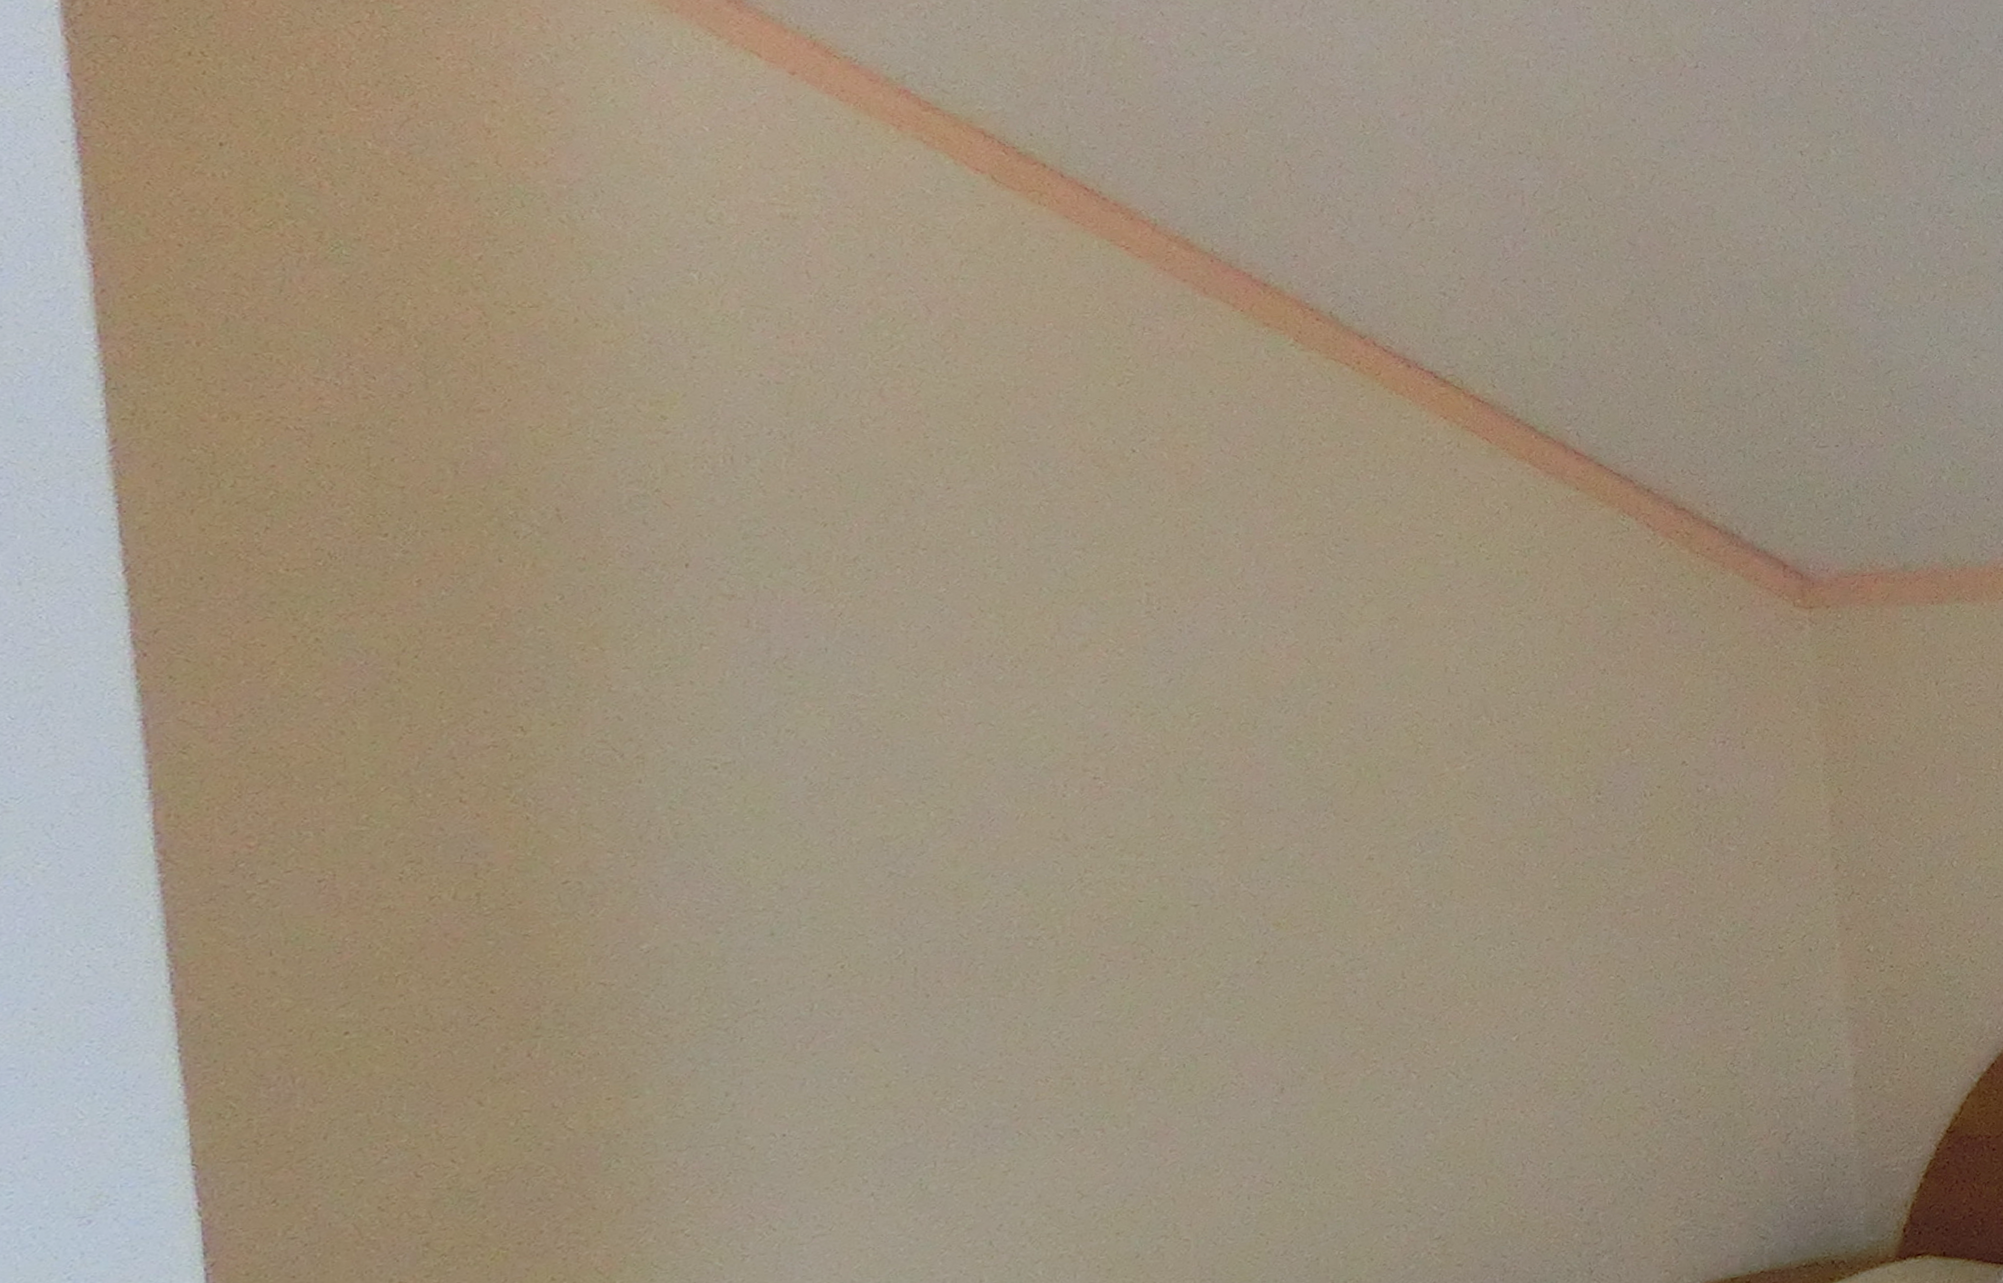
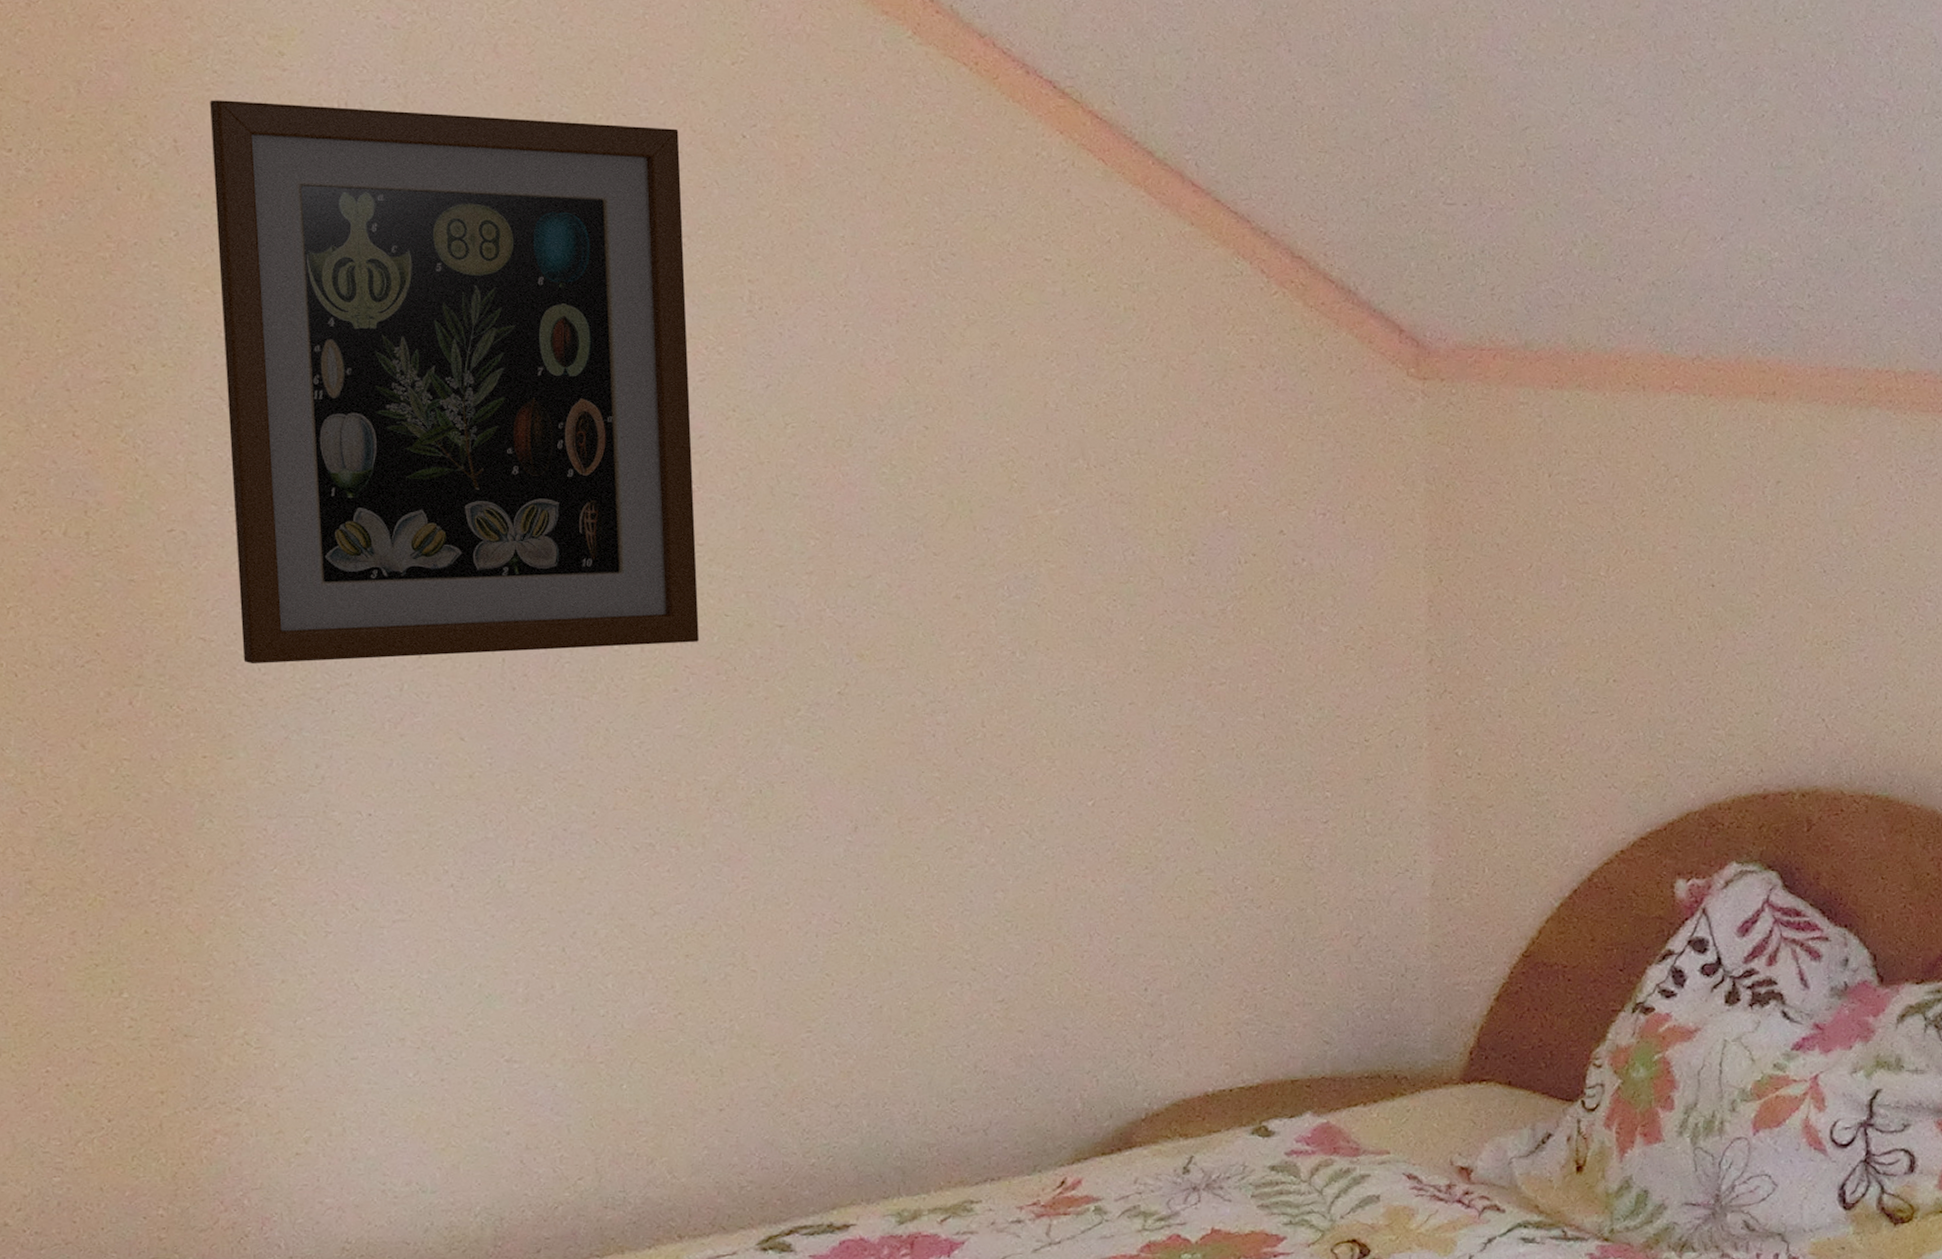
wall art: none [592,450,1114,1003] -> present [210,100,699,665]

